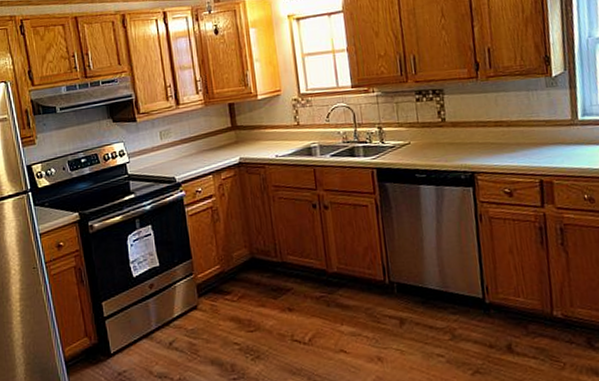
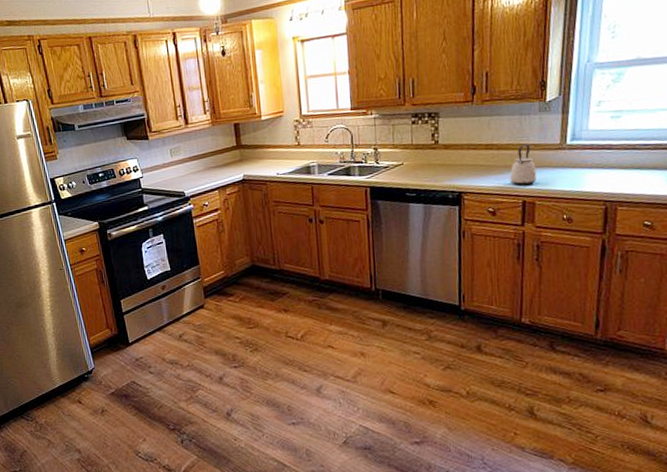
kettle: none [523,120,552,164] -> present [510,143,537,185]

